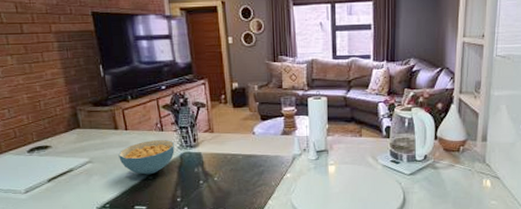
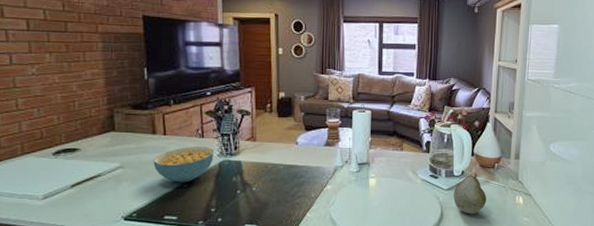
fruit: none [415,156,452,199] -> present [453,173,487,214]

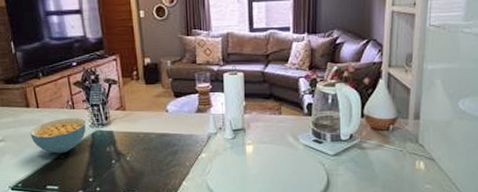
fruit: present [453,173,487,214] -> none [340,136,381,182]

